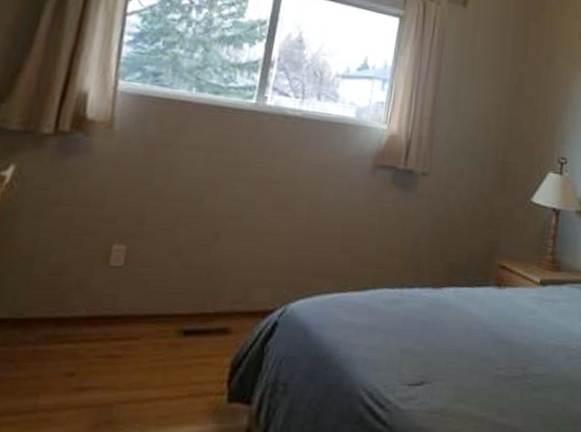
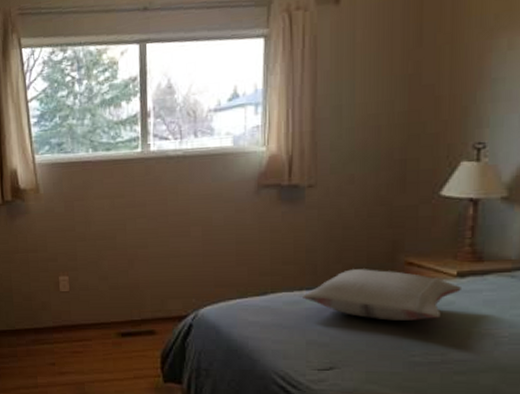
pillow: none [403,268,543,329] -> present [303,269,461,321]

